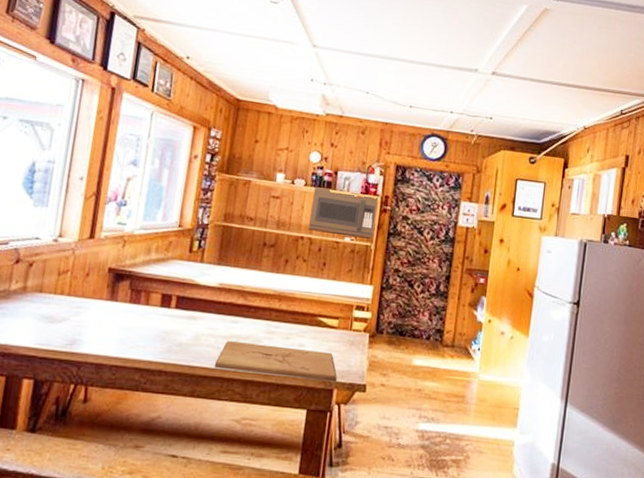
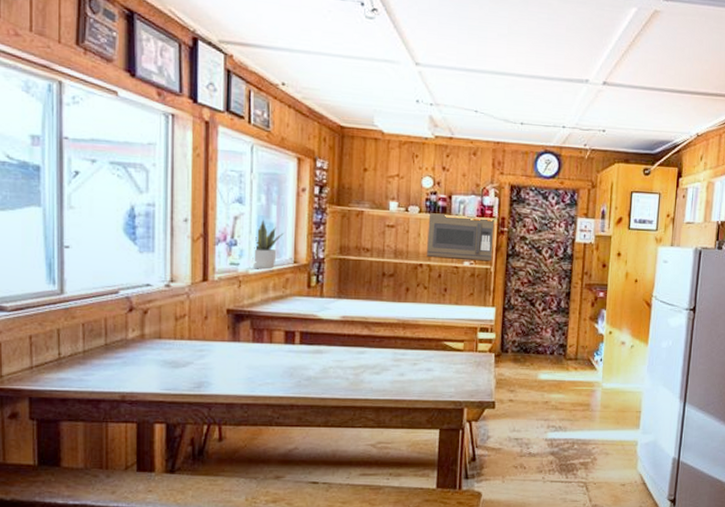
potted plant: none [139,182,172,232] -> present [252,219,284,270]
cutting board: present [214,341,337,382] -> none [345,371,466,402]

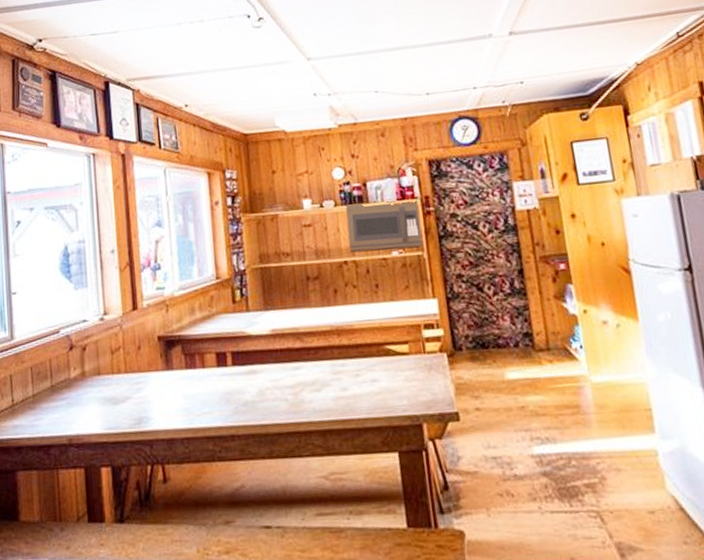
potted plant: present [252,219,284,270] -> none [176,239,203,291]

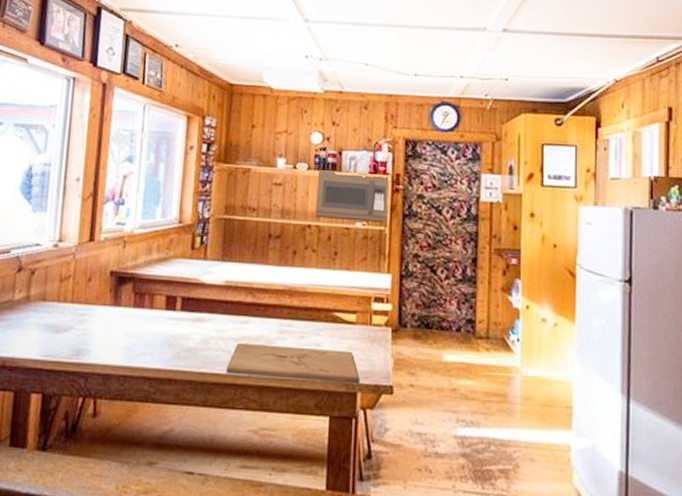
cutting board: none [286,382,424,423] -> present [225,343,360,384]

